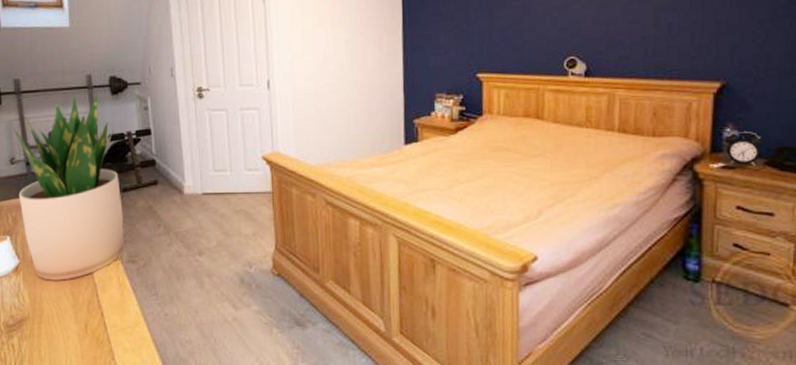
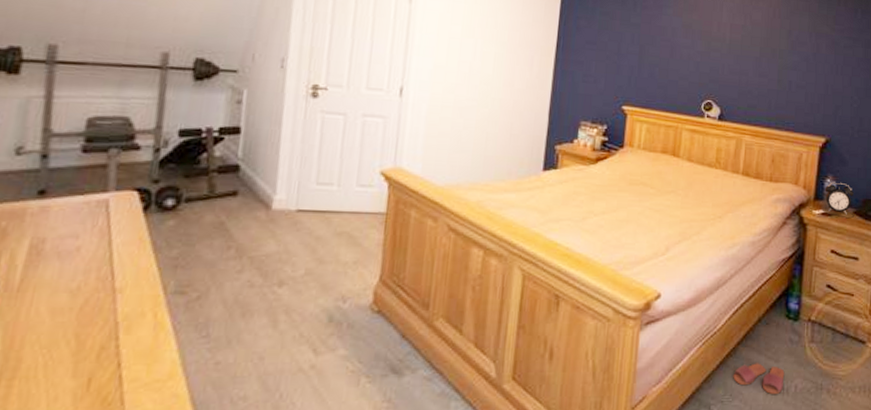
planter: present [12,93,125,281] -> none [15,75,190,318]
slippers: none [625,324,687,357] -> present [733,363,785,395]

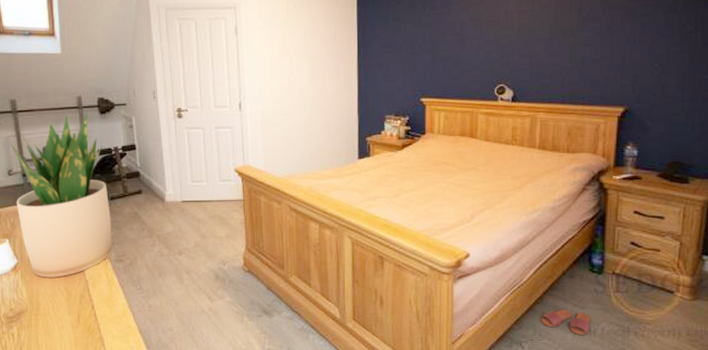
planter: none [15,75,190,318] -> present [9,113,113,278]
alarm clock: present [822,181,854,219] -> none [623,148,658,182]

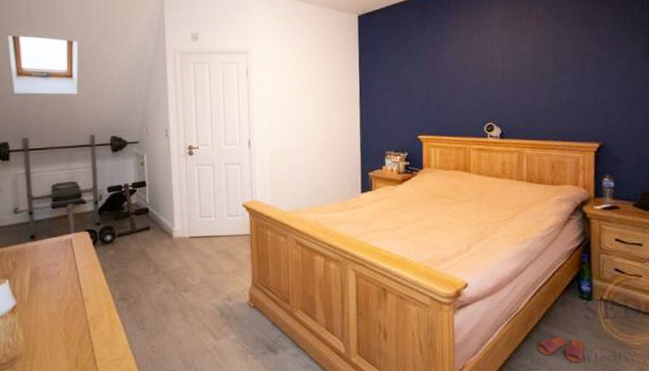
planter: present [9,113,113,278] -> none [18,151,117,320]

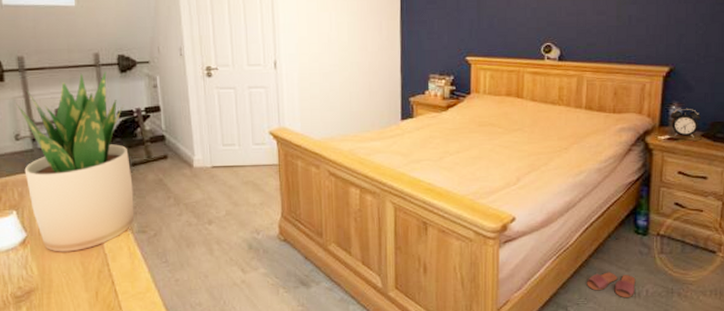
planter: none [18,151,117,320] -> present [16,71,135,252]
alarm clock: none [602,180,634,211] -> present [667,108,701,142]

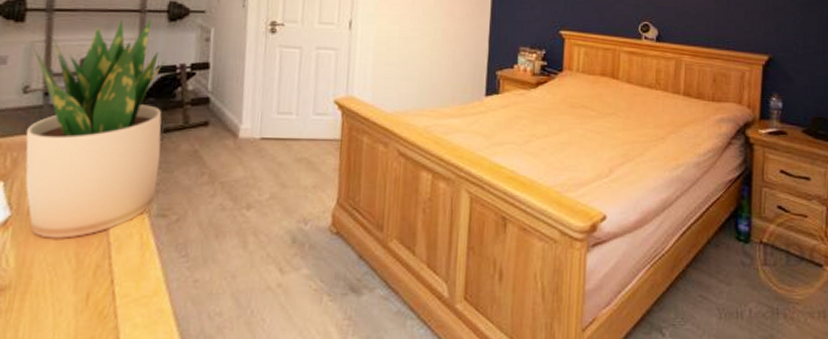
slippers: present [587,272,636,298] -> none [684,286,738,319]
alarm clock: present [667,108,701,142] -> none [768,100,803,138]

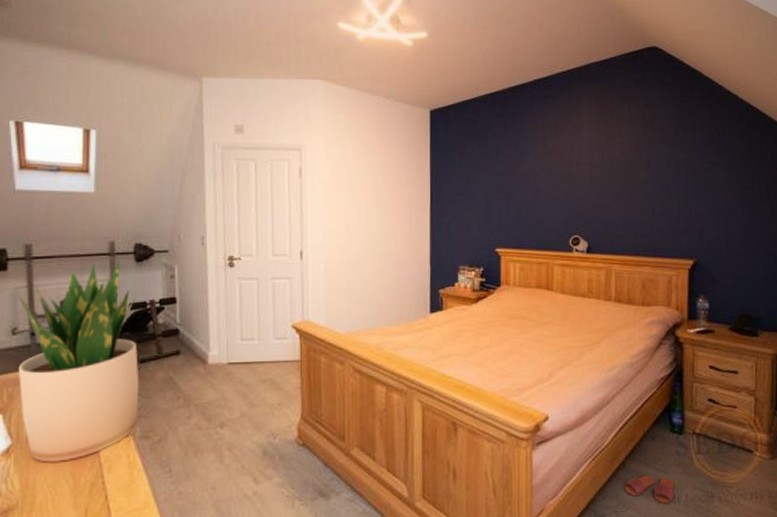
slippers: none [684,286,738,319] -> present [624,475,675,504]

